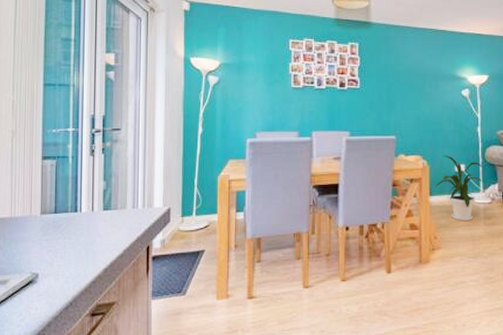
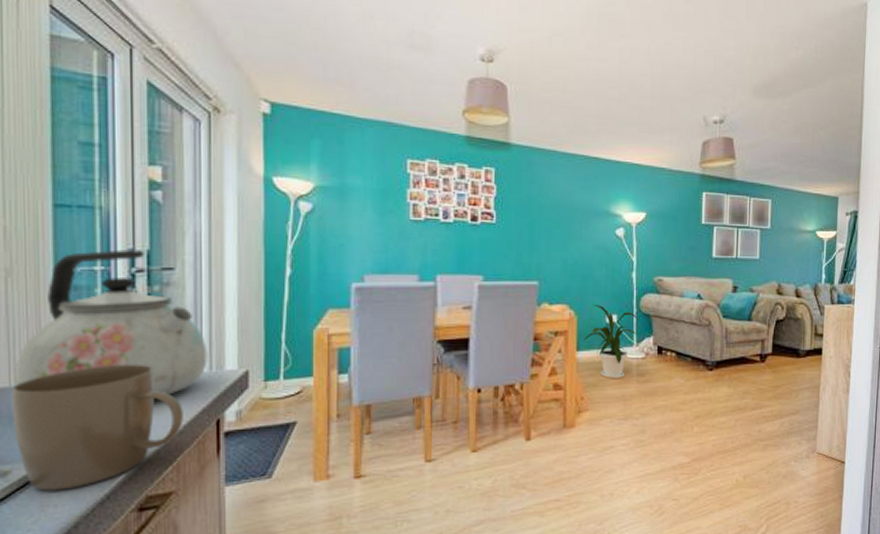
mug: none [11,201,124,296] -> present [11,363,183,491]
kettle: none [14,116,142,226] -> present [14,249,208,395]

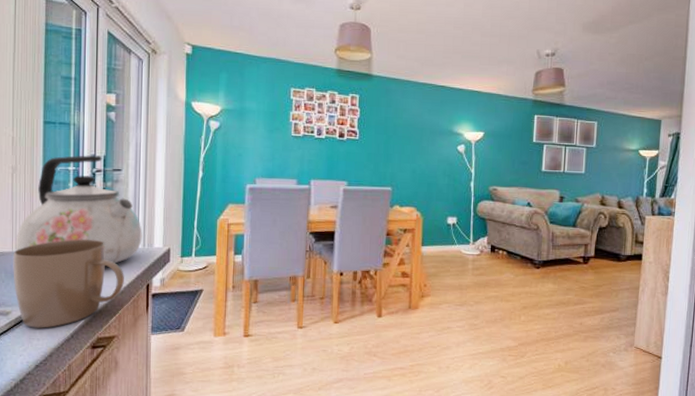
house plant: present [584,304,640,379] -> none [428,207,476,271]

